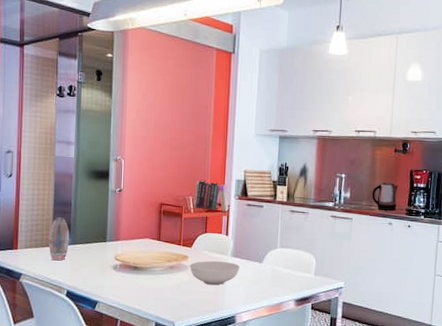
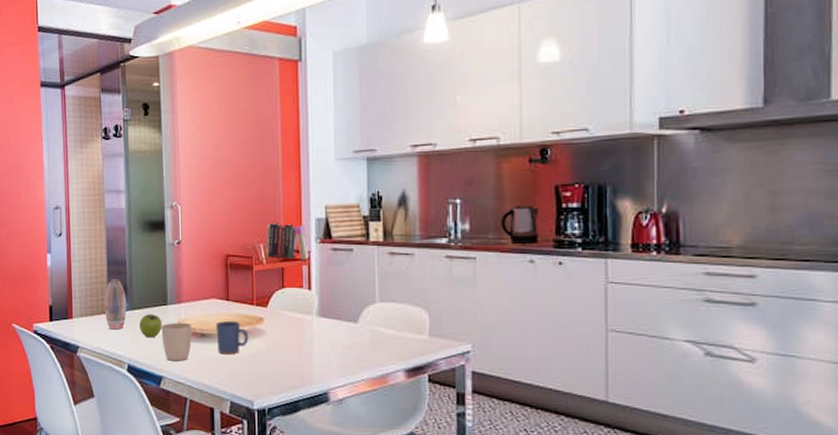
fruit: none [79,249,101,269] -> present [139,314,162,338]
cup: none [99,256,127,289] -> present [161,322,193,361]
mug: none [147,257,175,285] -> present [216,321,249,355]
bowl: present [190,260,240,285] -> none [267,322,329,354]

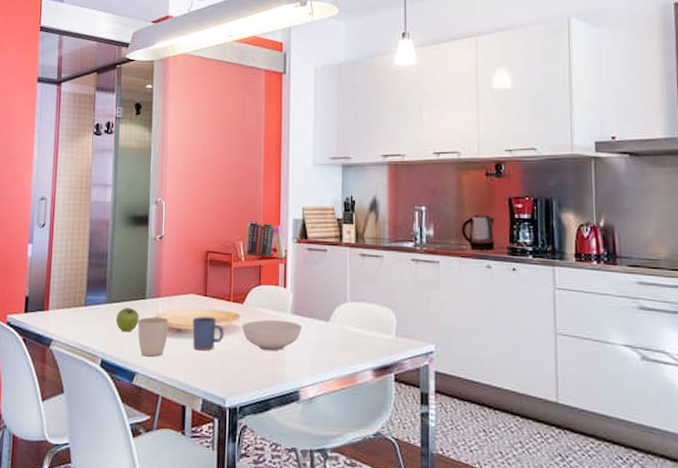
vase: present [104,279,127,330] -> none [82,271,105,323]
bowl: none [267,322,329,354] -> present [242,319,302,351]

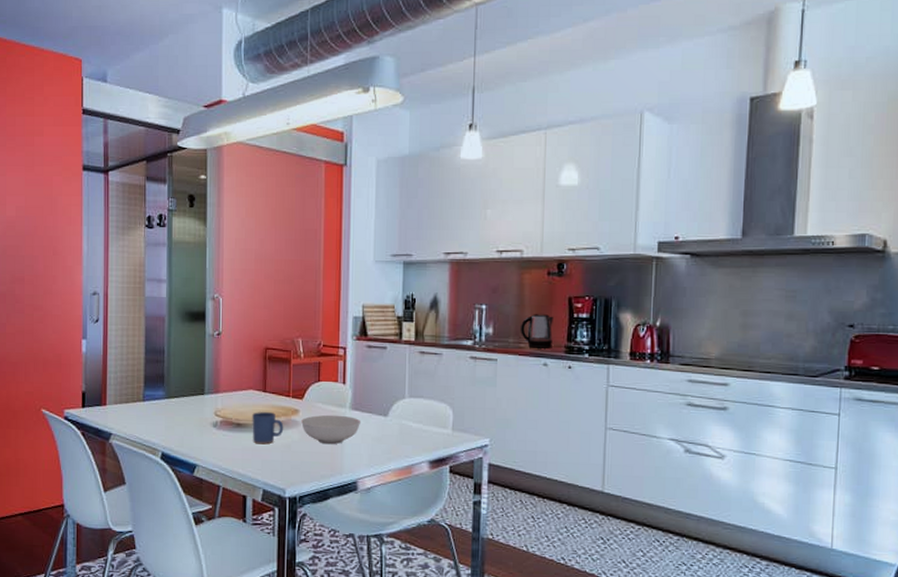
fruit: present [115,308,139,332] -> none [174,403,199,427]
cup: present [137,316,169,357] -> none [197,411,229,450]
books: present [243,222,286,259] -> none [303,319,345,356]

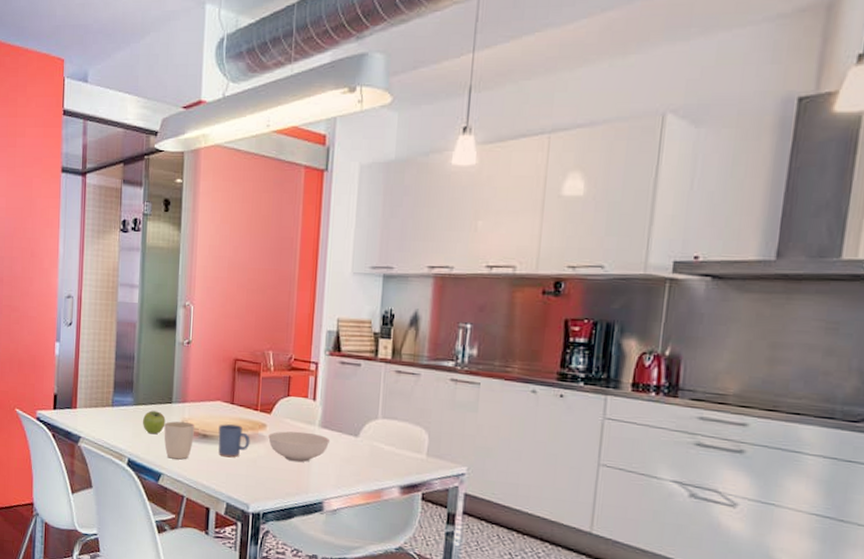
fruit: none [174,403,199,427] -> present [142,410,166,435]
cup: none [197,411,229,450] -> present [164,421,195,460]
kettle: present [521,313,553,348] -> none [508,335,546,374]

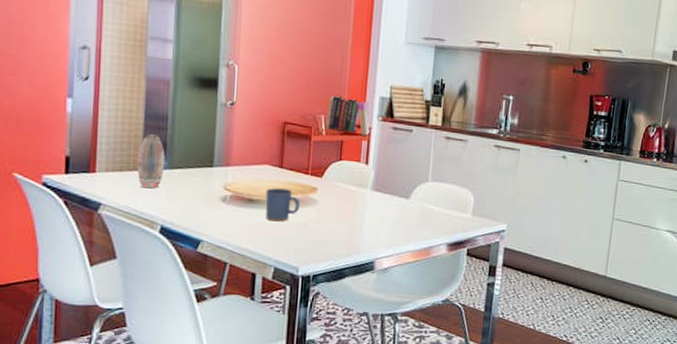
vase: none [109,373,132,424] -> present [137,134,165,189]
fruit: present [142,410,166,435] -> none [177,175,206,200]
cup: present [164,421,195,460] -> none [203,185,240,225]
bowl: present [268,431,330,462] -> none [319,194,381,224]
books: none [273,331,317,371] -> present [325,96,370,136]

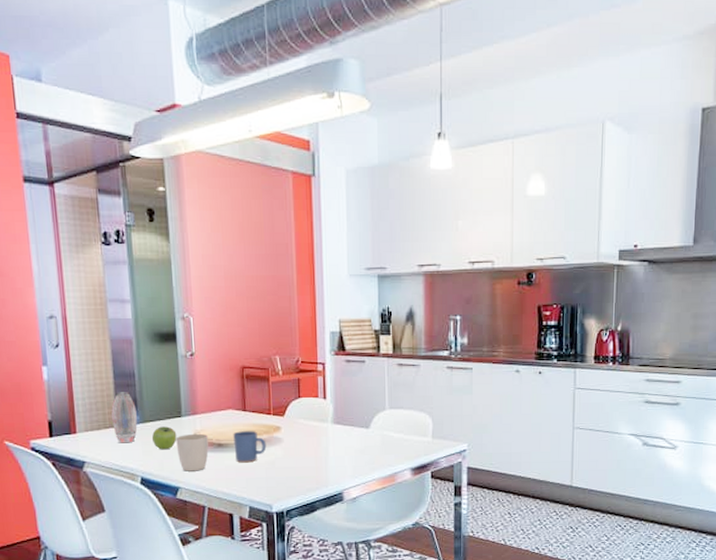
fruit: none [177,175,206,200] -> present [151,426,177,450]
cup: none [203,185,240,225] -> present [176,433,209,472]
books: present [325,96,370,136] -> none [281,336,324,371]

